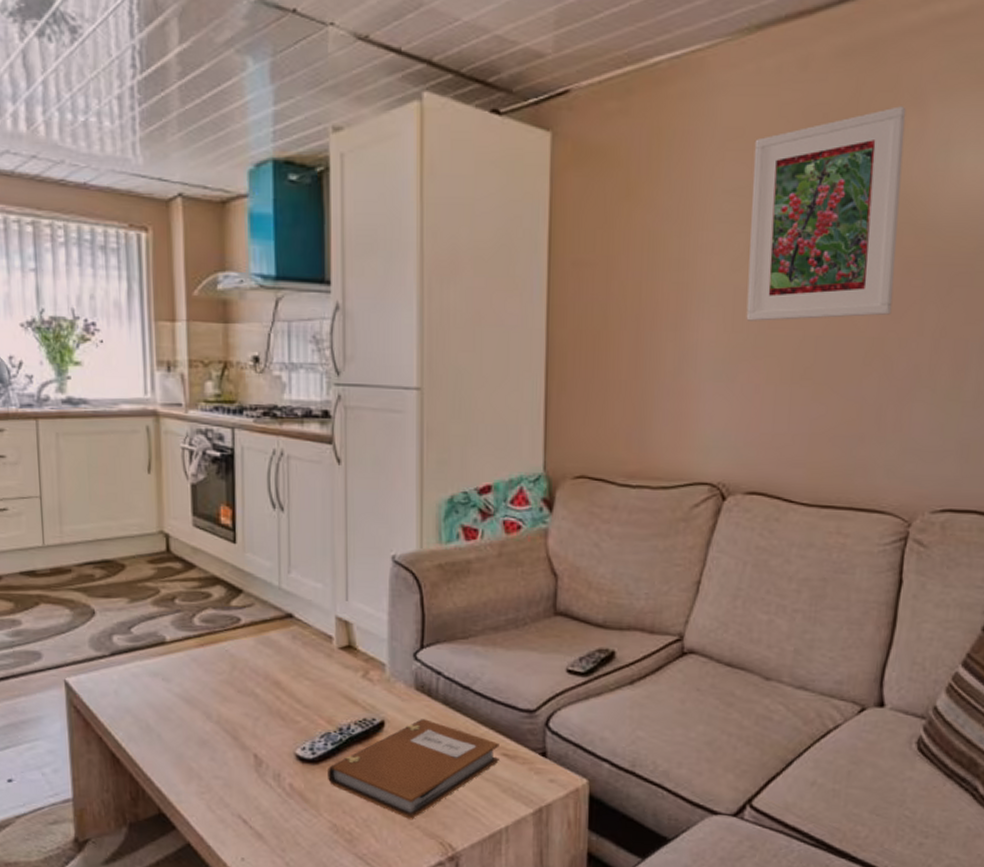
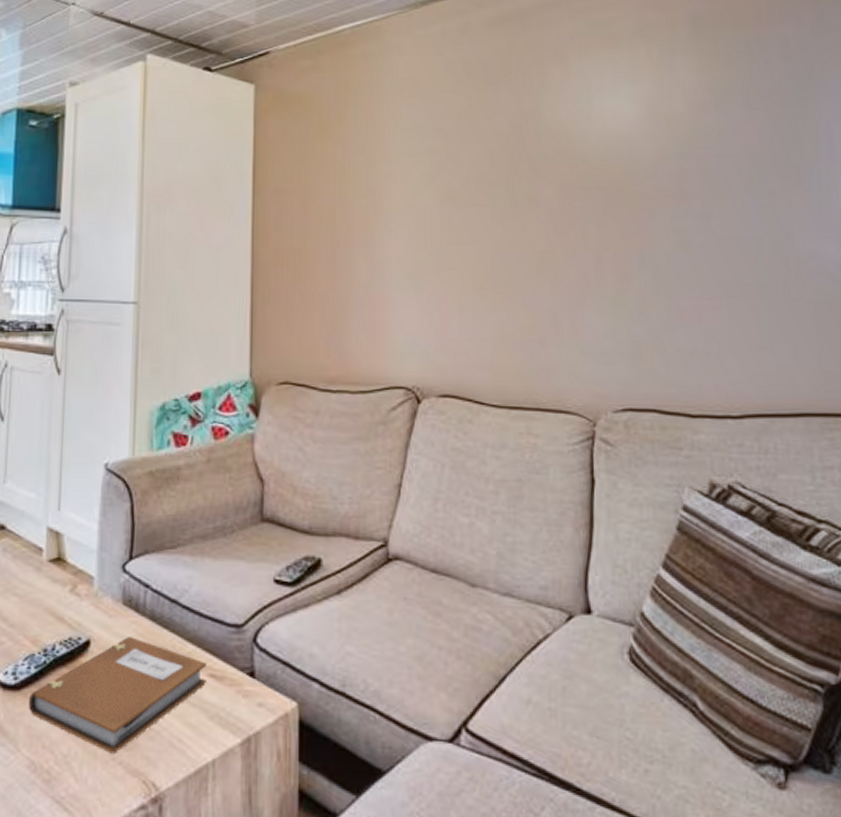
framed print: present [746,106,907,321] -> none [426,61,557,239]

